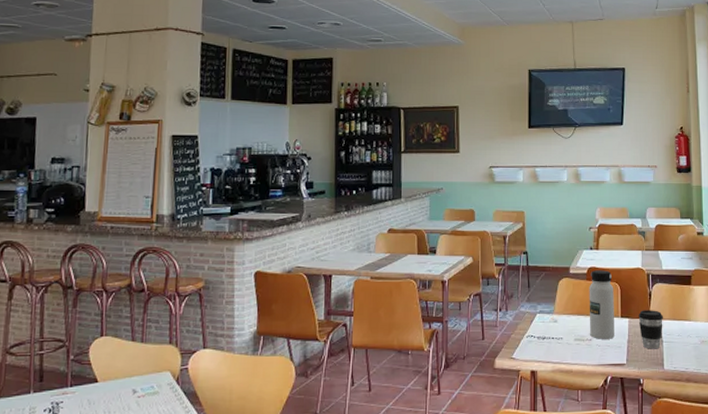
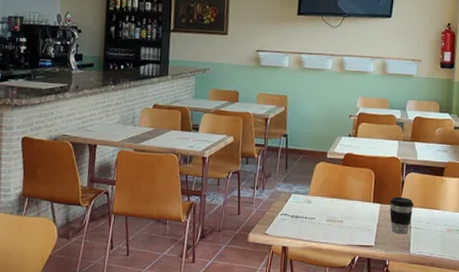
water bottle: present [589,270,614,339] -> none [342,156,369,222]

